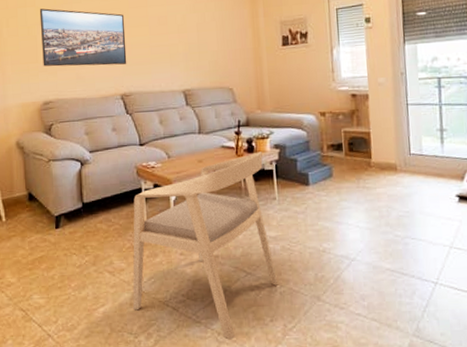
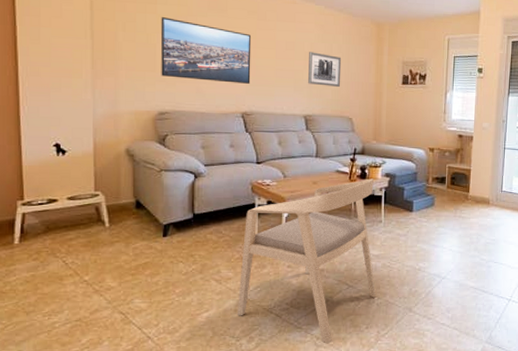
wall art: none [182,23,217,58] -> present [308,52,342,88]

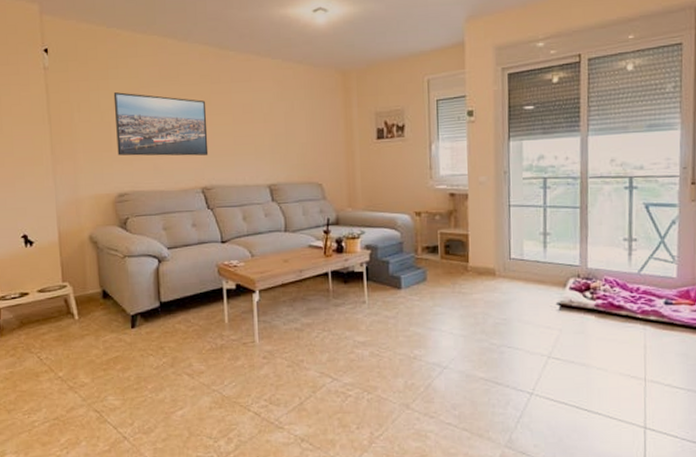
armchair: present [238,178,377,344] -> none [212,252,366,447]
wall art: present [308,52,342,88] -> none [268,112,306,150]

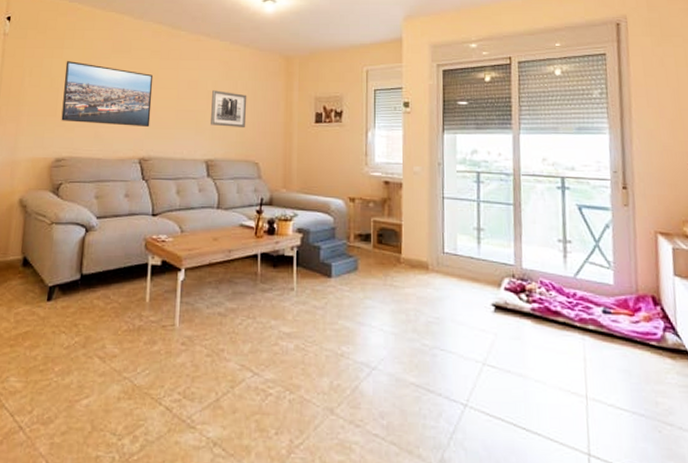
wall art: none [268,112,306,150] -> present [211,90,247,129]

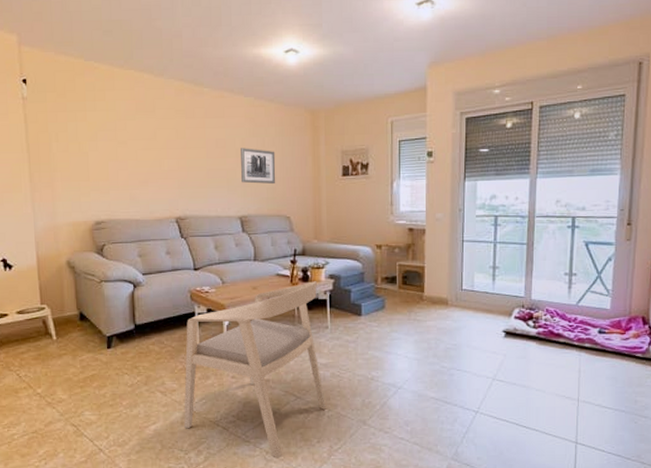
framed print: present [61,61,154,127] -> none [91,124,183,187]
armchair: none [121,235,288,453] -> present [184,281,327,458]

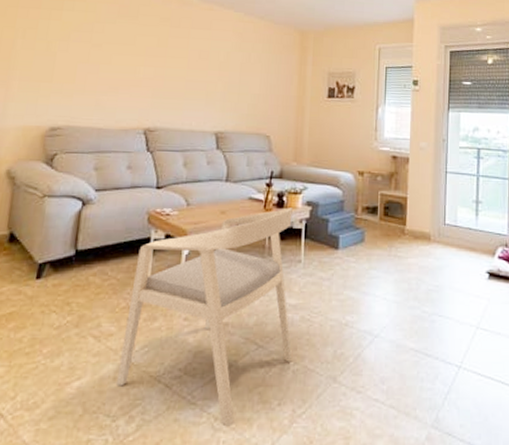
wall art: present [241,148,276,185] -> none [222,61,261,101]

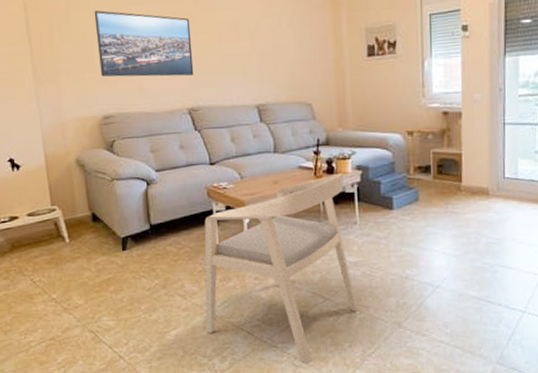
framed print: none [57,24,162,96] -> present [94,10,194,77]

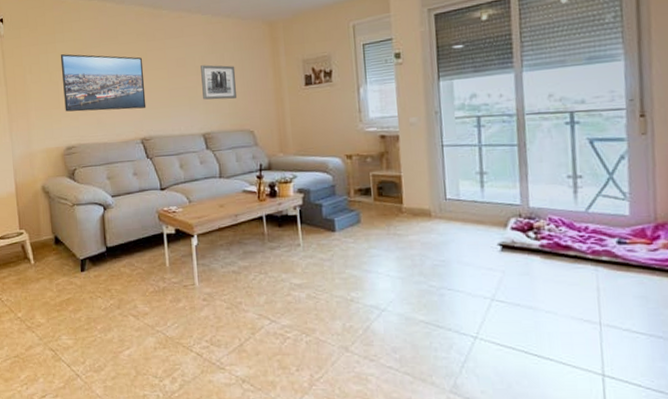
armchair: present [204,173,358,364] -> none [155,196,304,388]
wall art: none [255,29,295,69] -> present [201,64,237,100]

